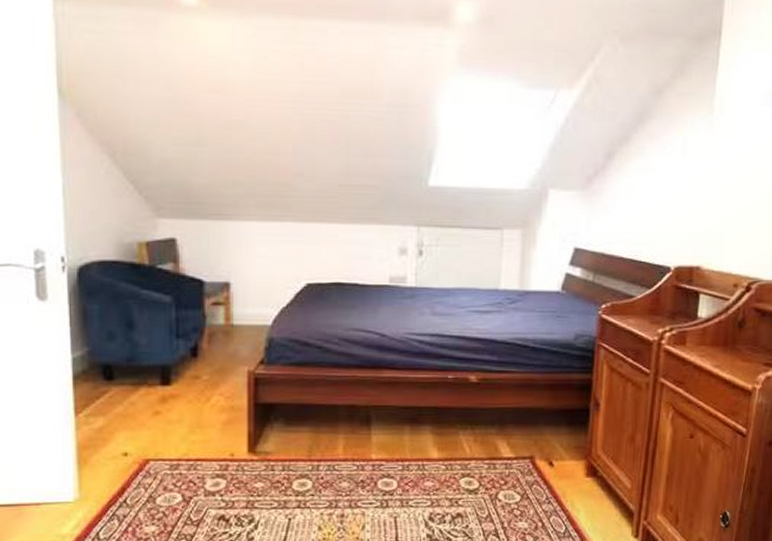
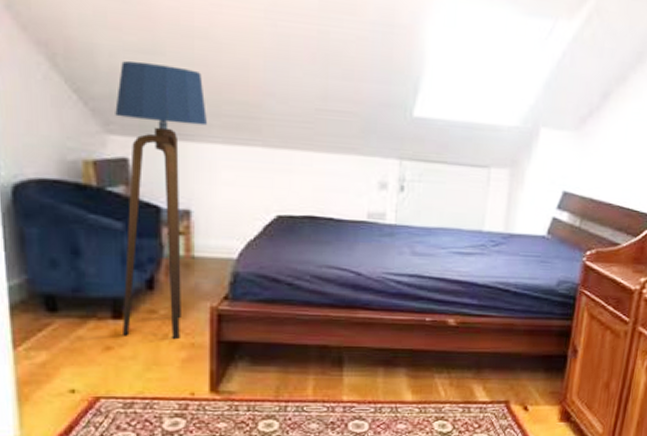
floor lamp: none [165,154,243,403] -> present [115,61,207,340]

